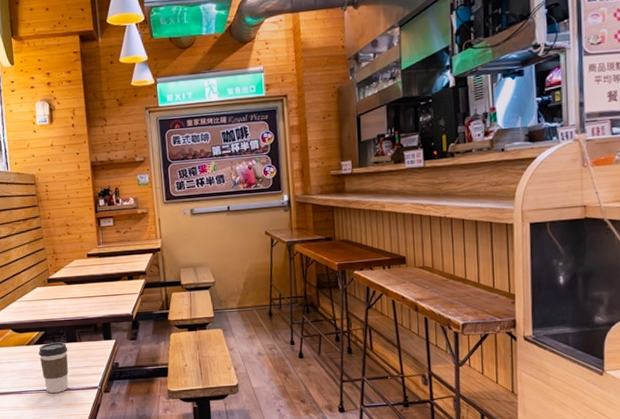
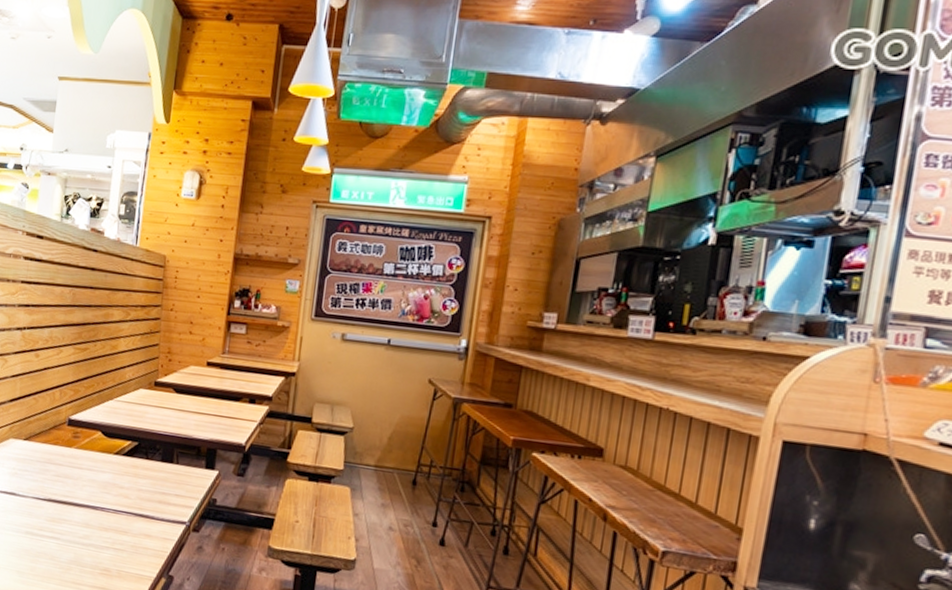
coffee cup: present [38,342,69,393] -> none [125,457,161,519]

